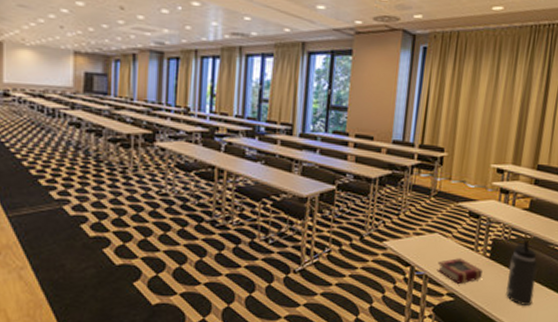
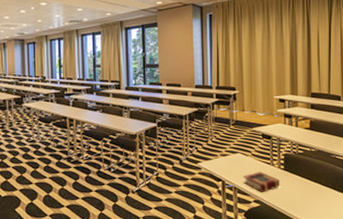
thermos bottle: present [506,240,537,305] -> none [301,153,325,206]

